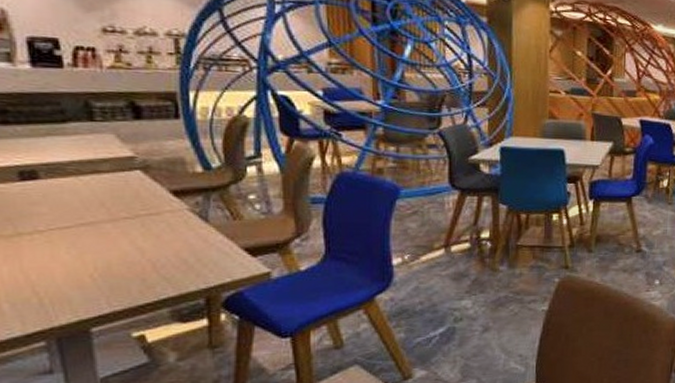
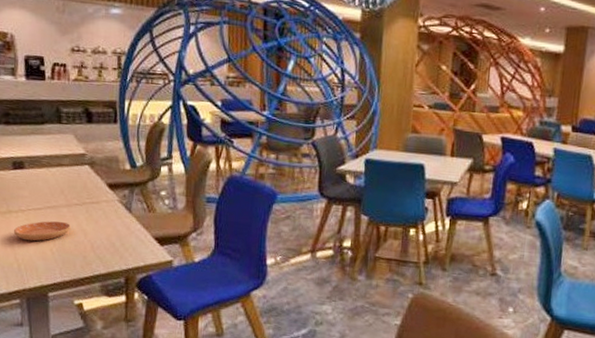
saucer: none [27,240,119,268] -> present [13,221,71,242]

